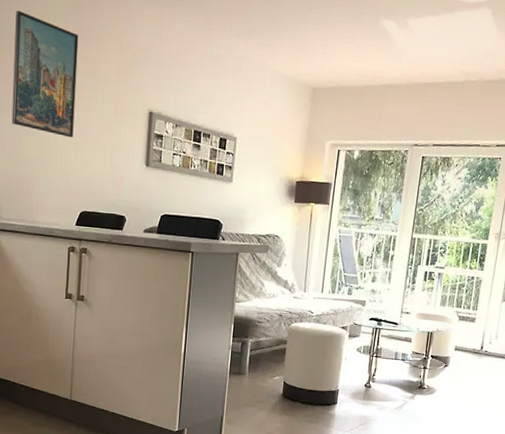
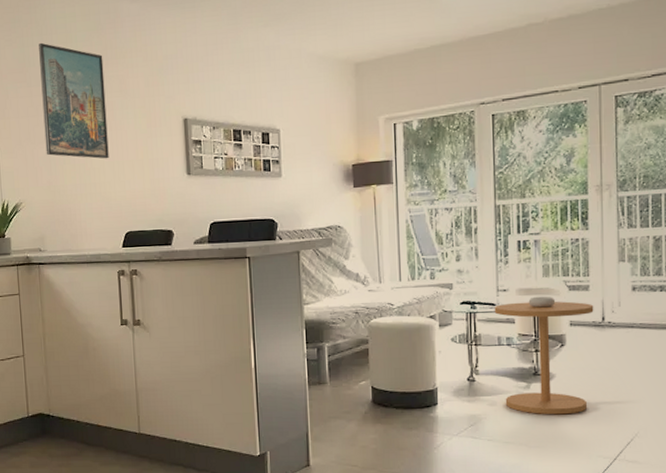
side table: none [392,321,476,424] -> present [494,296,594,415]

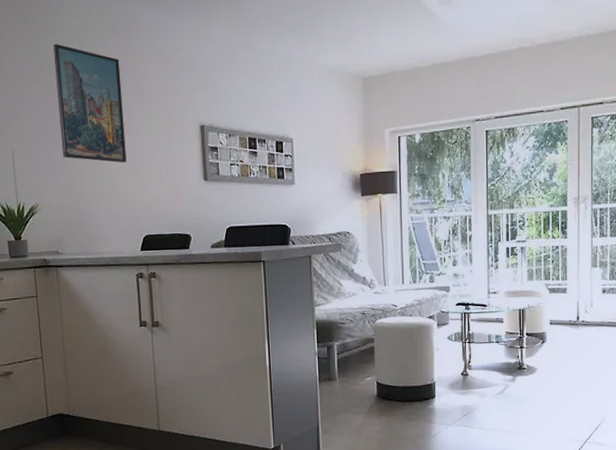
side table: present [494,296,594,415] -> none [485,297,570,405]

